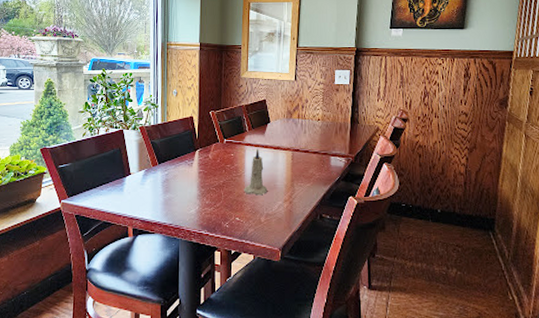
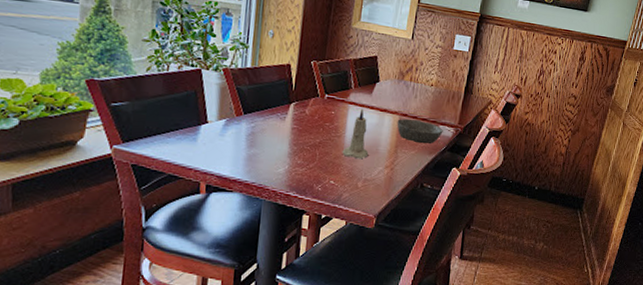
bowl: none [290,154,335,176] -> present [397,119,443,145]

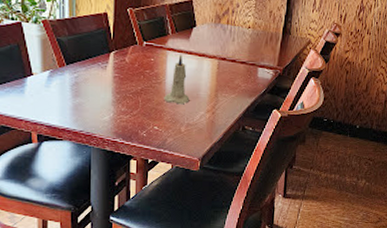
bowl: present [397,119,443,145] -> none [216,63,262,88]

